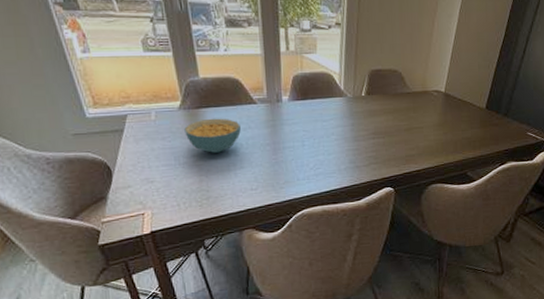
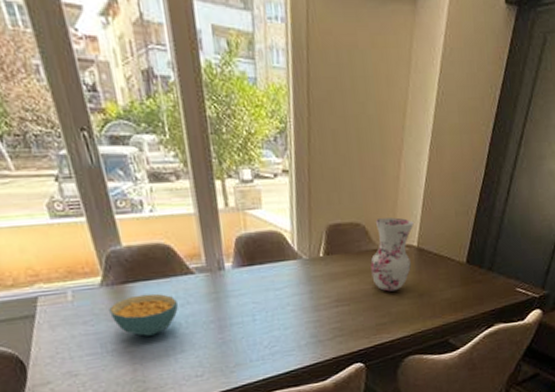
vase: none [404,67,443,129] -> present [370,217,414,292]

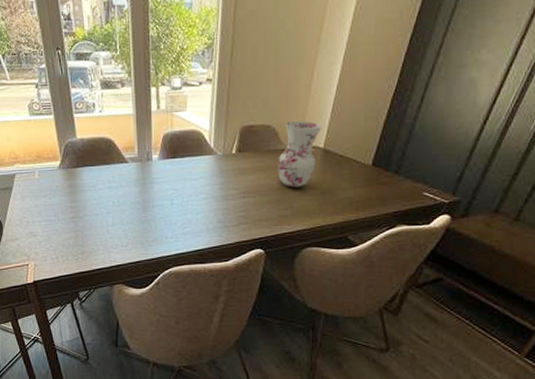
cereal bowl: present [109,293,178,337] -> none [63,176,113,210]

